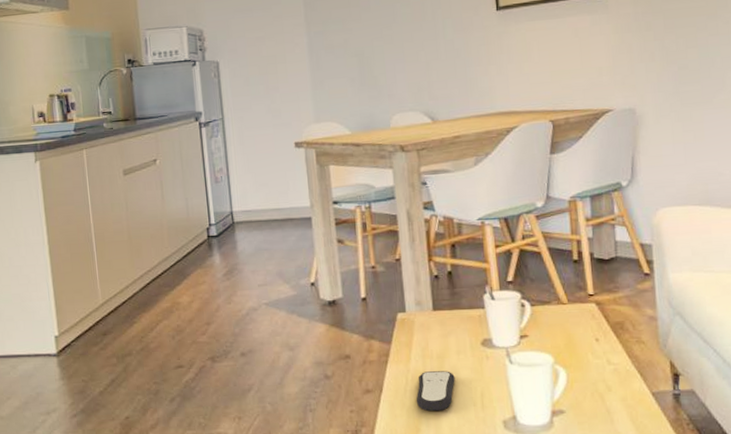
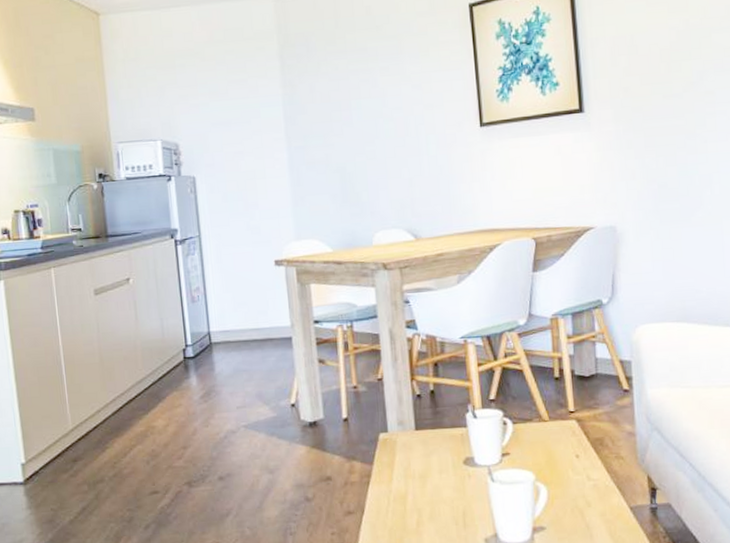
remote control: present [416,371,455,411] -> none [398,490,437,531]

